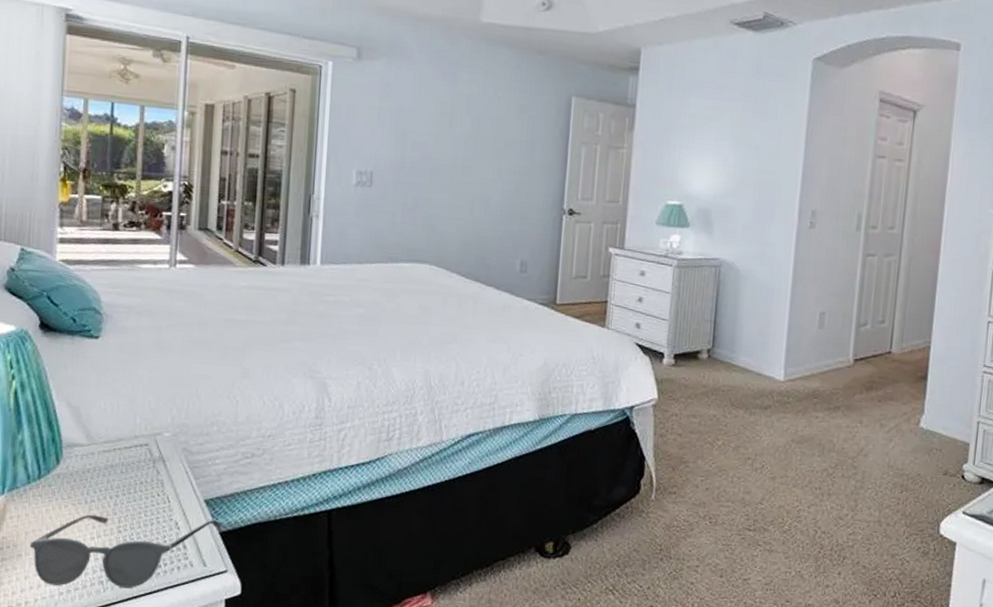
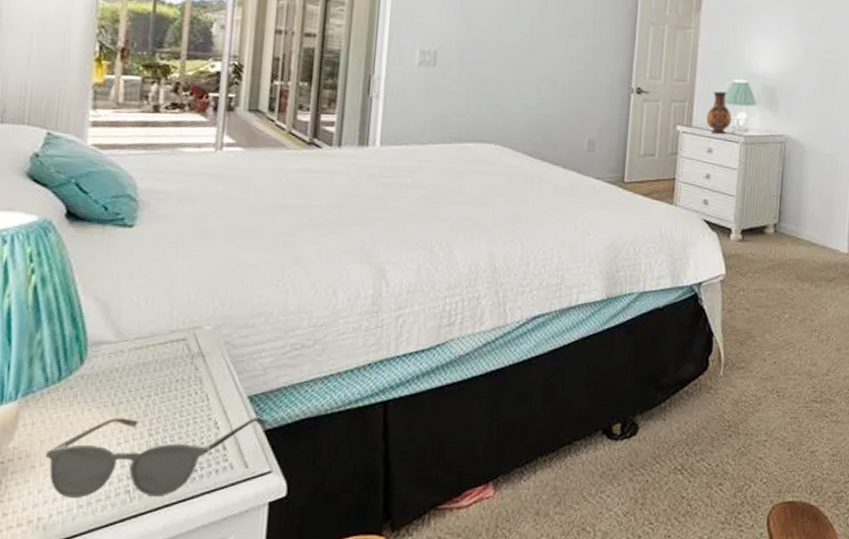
vase: none [639,213,665,258] -> present [706,91,732,135]

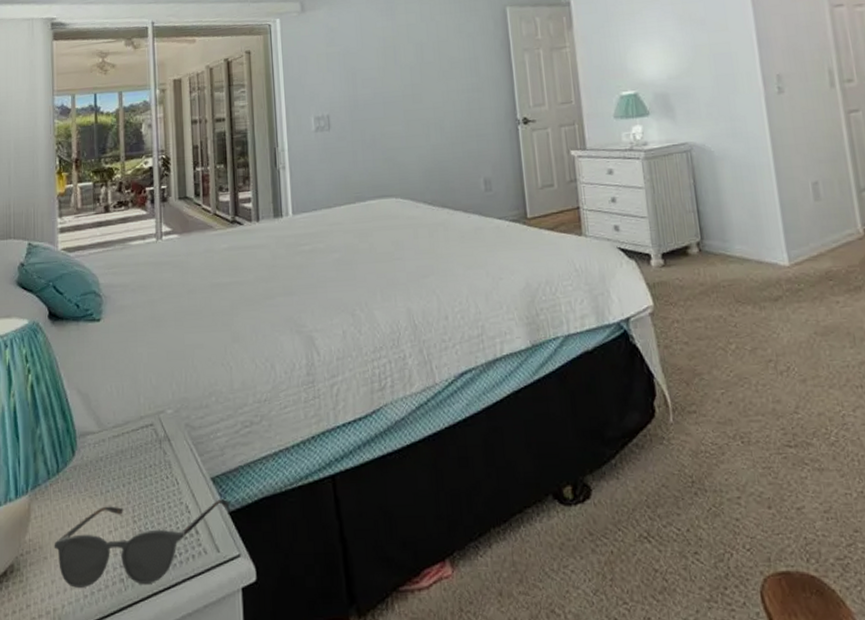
vase: present [706,91,732,135] -> none [599,107,628,154]

